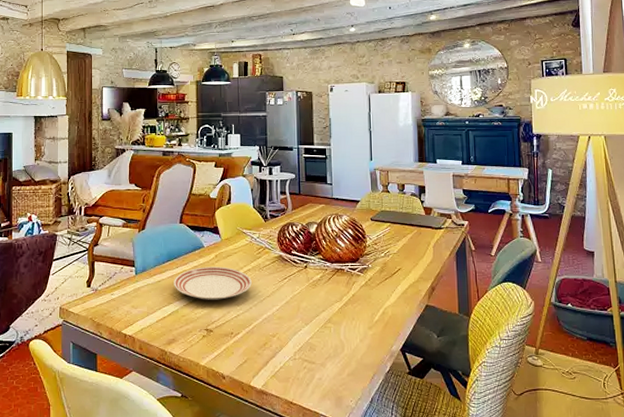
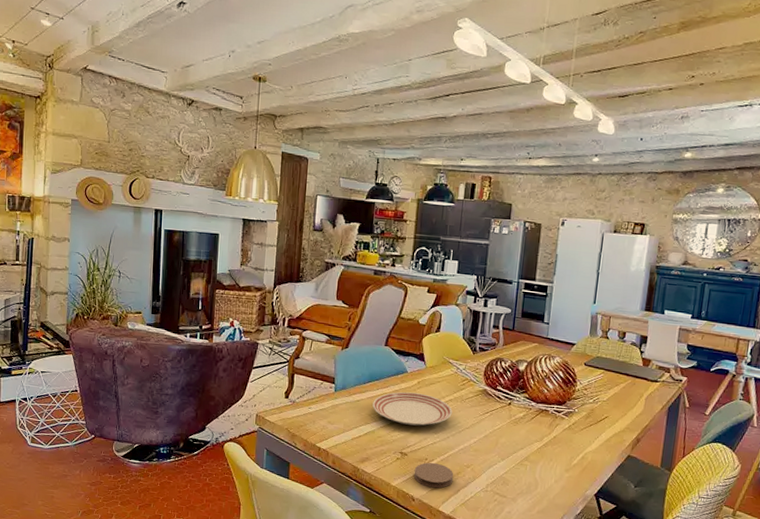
coaster: none [221,336,261,363] -> present [413,462,454,488]

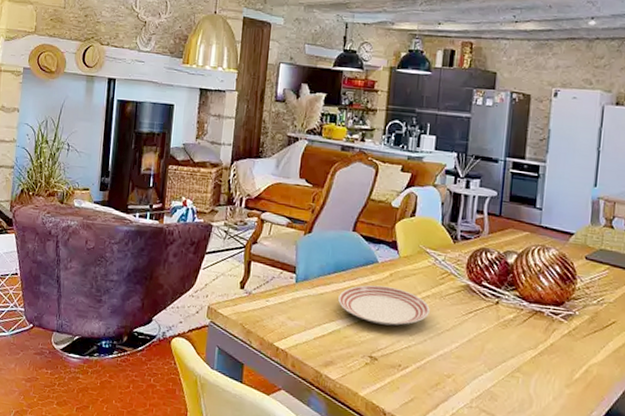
coaster: present [413,462,454,488] -> none [385,369,432,402]

